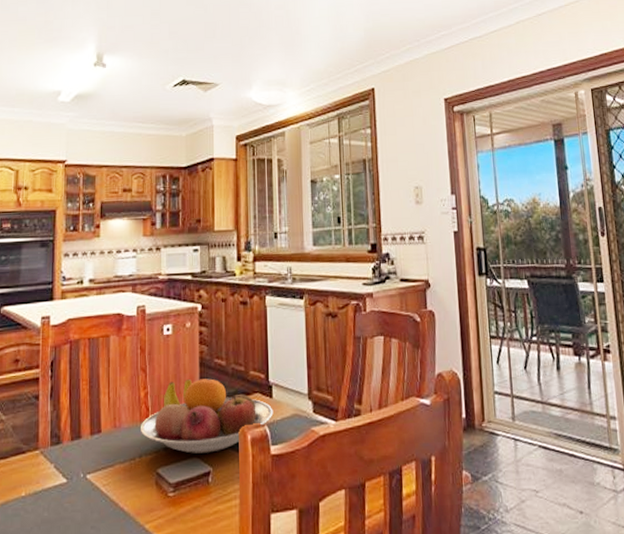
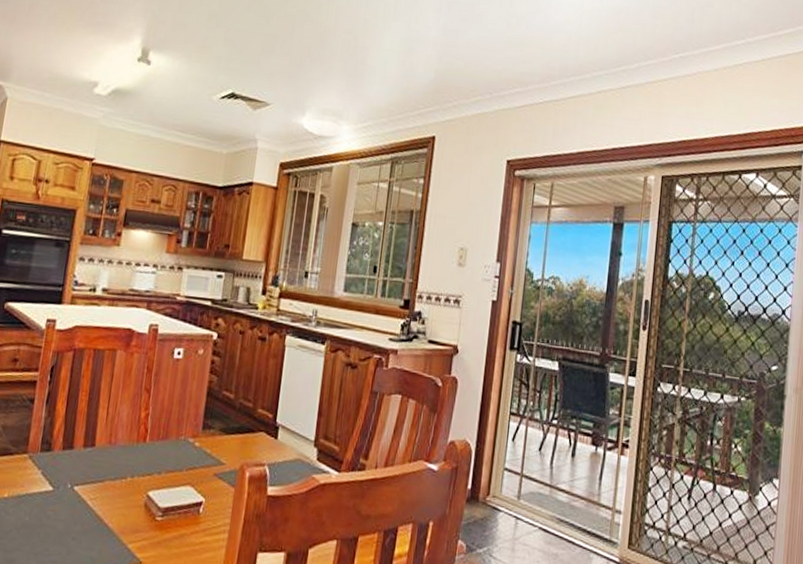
fruit bowl: present [140,378,273,454] -> none [135,406,276,484]

